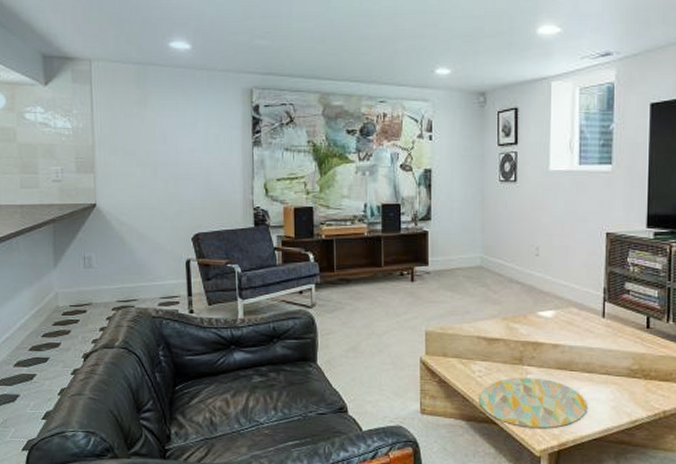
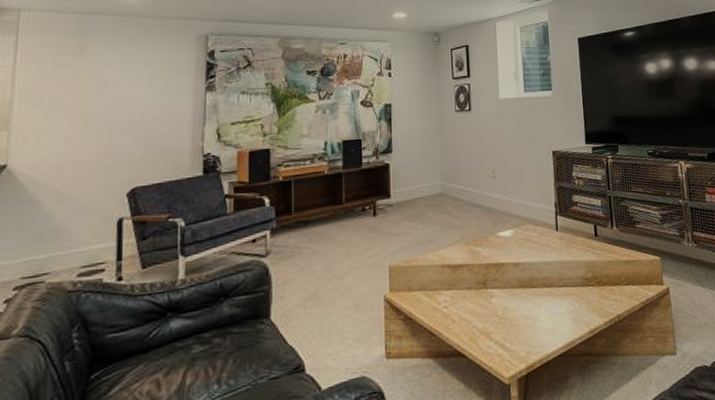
decorative tray: present [479,377,588,429] -> none [446,299,551,355]

